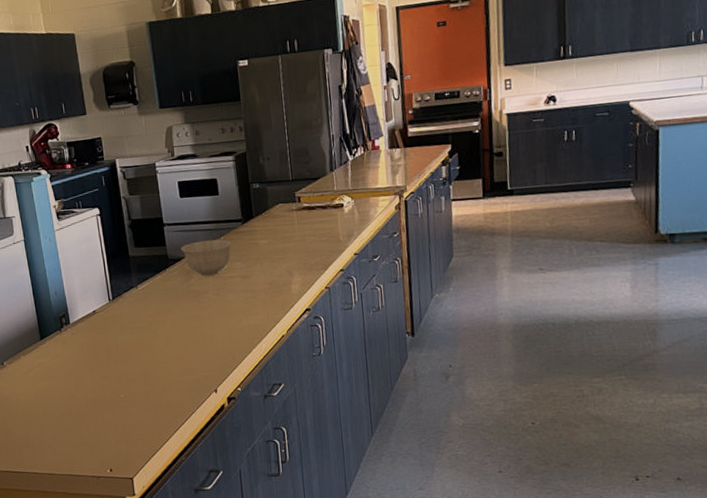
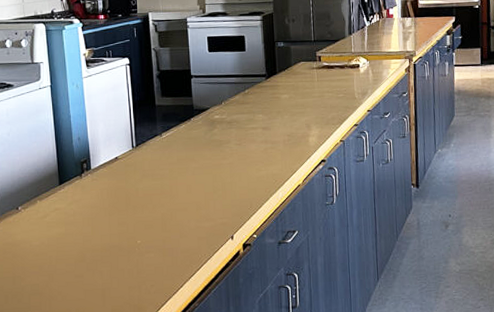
bowl: present [180,239,232,276] -> none [206,92,256,127]

